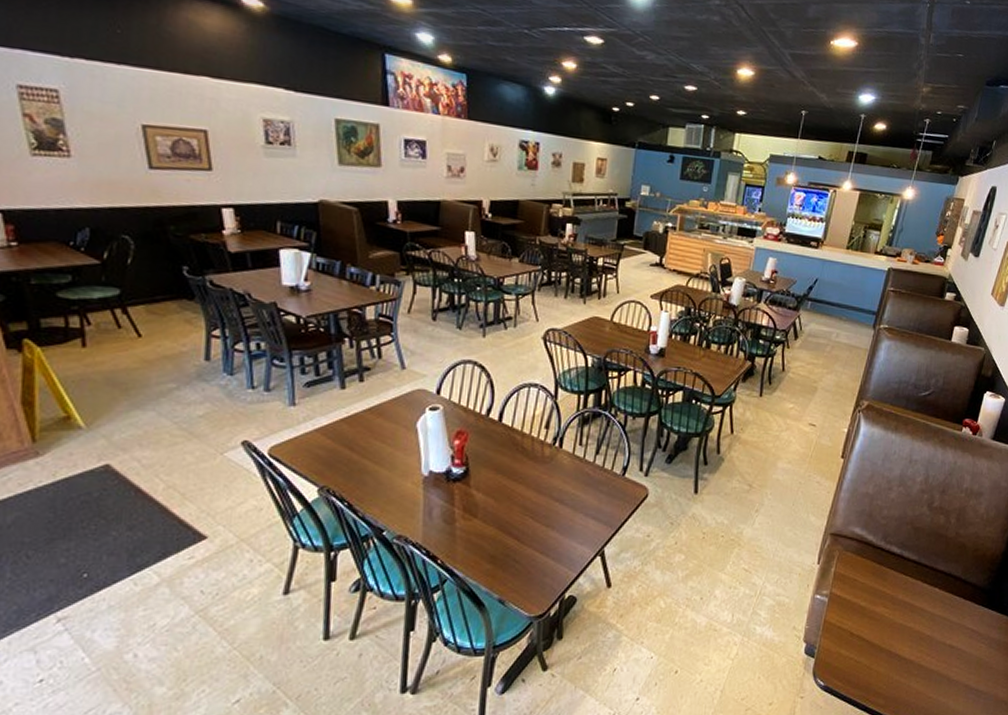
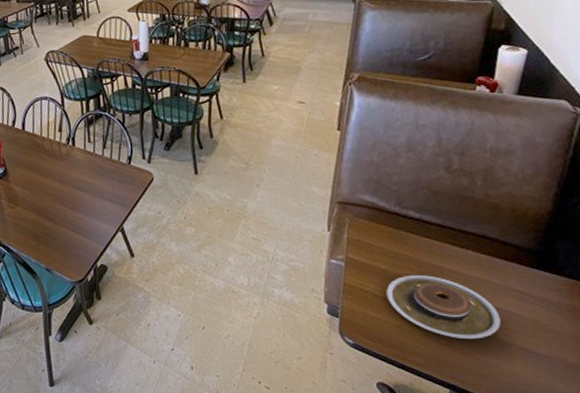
plate: none [861,612,953,678] -> present [386,274,501,340]

